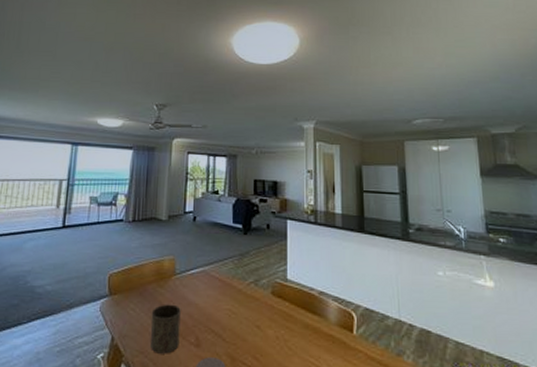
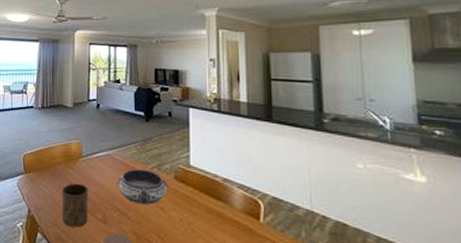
bowl: none [212,285,265,325] -> present [117,169,168,206]

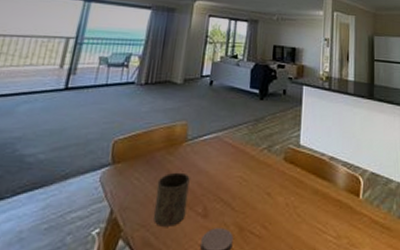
bowl: present [117,169,168,206] -> none [223,151,277,192]

